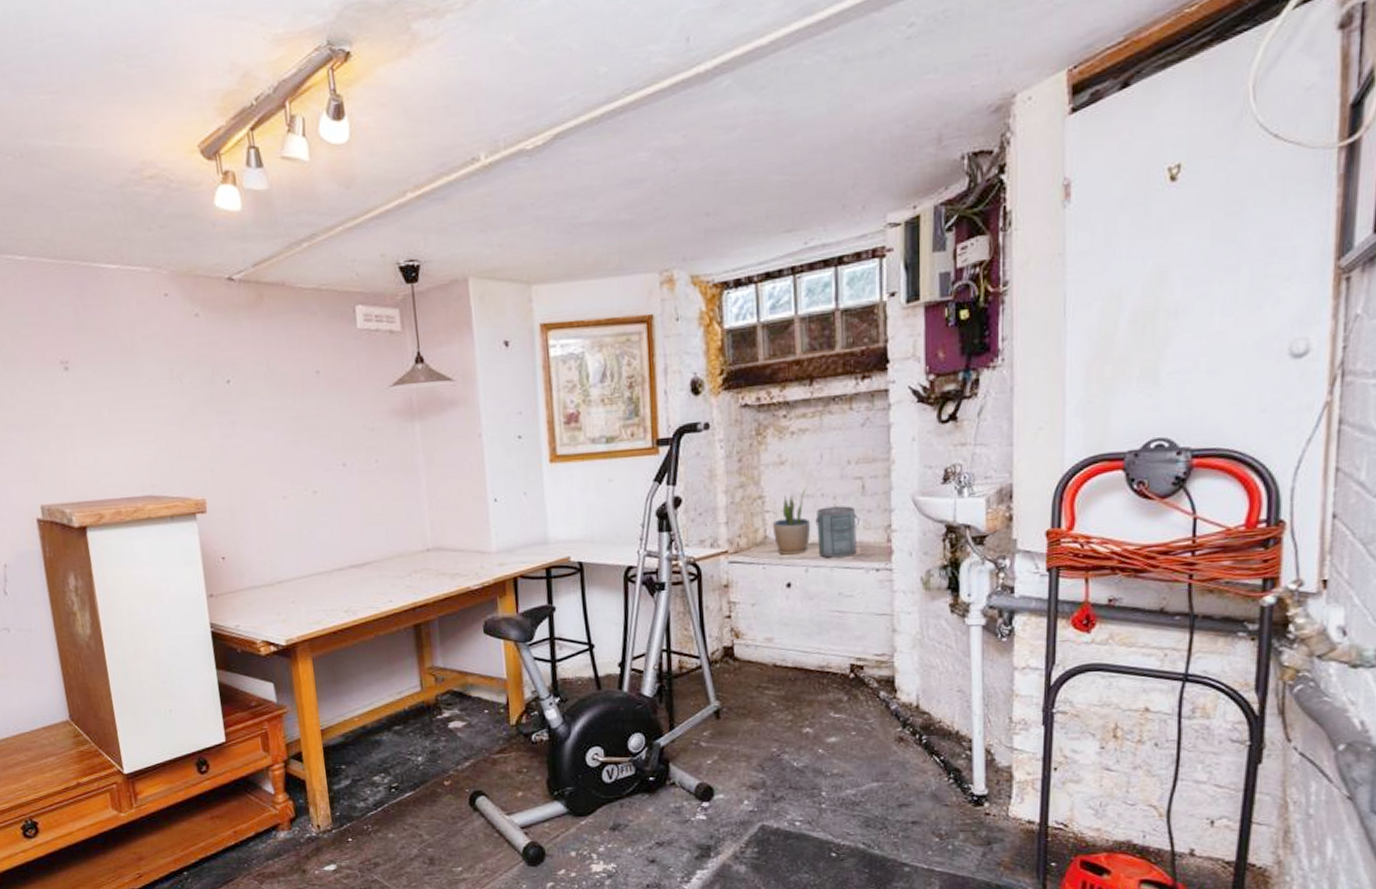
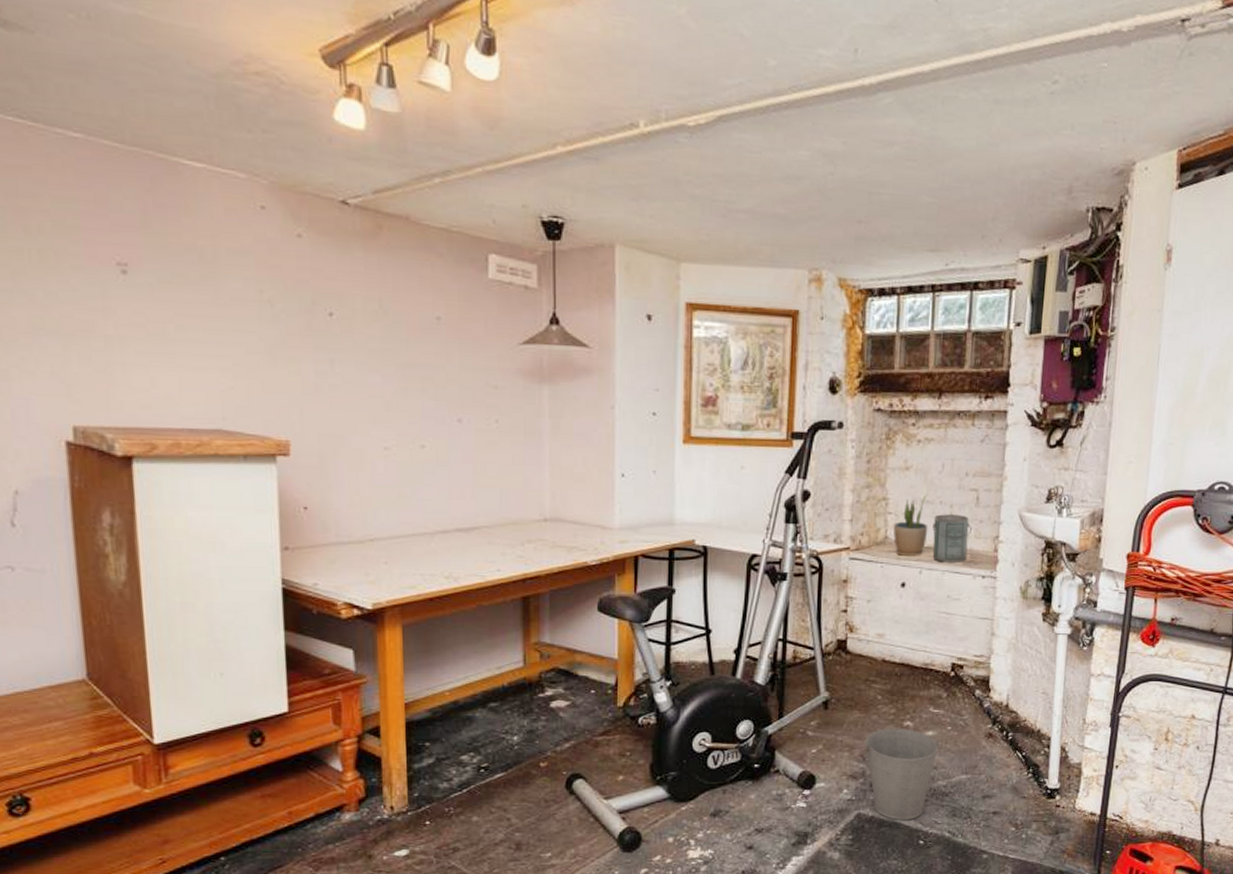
bucket: none [761,735,844,832] -> present [864,727,939,820]

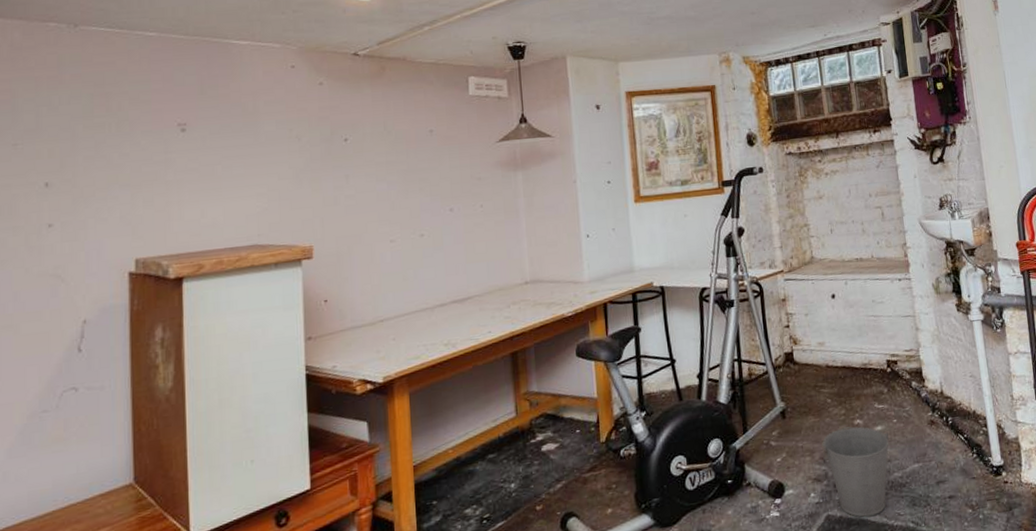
potted plant: present [893,494,928,557] -> none [816,216,847,272]
paint can: present [932,514,972,564] -> none [849,229,883,273]

